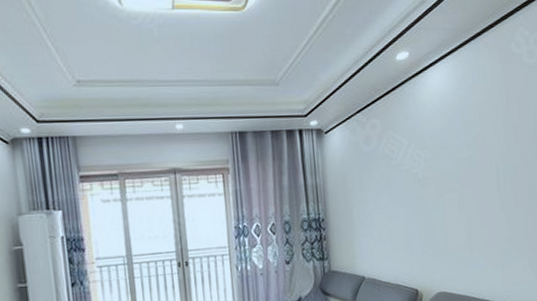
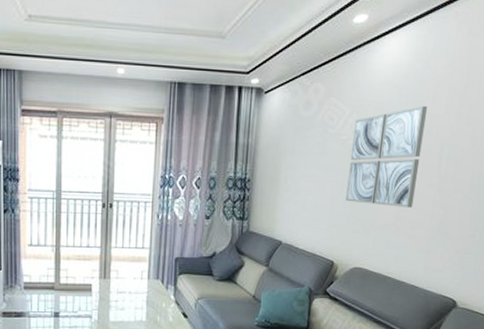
wall art: none [414,130,482,229] -> present [346,106,428,208]

